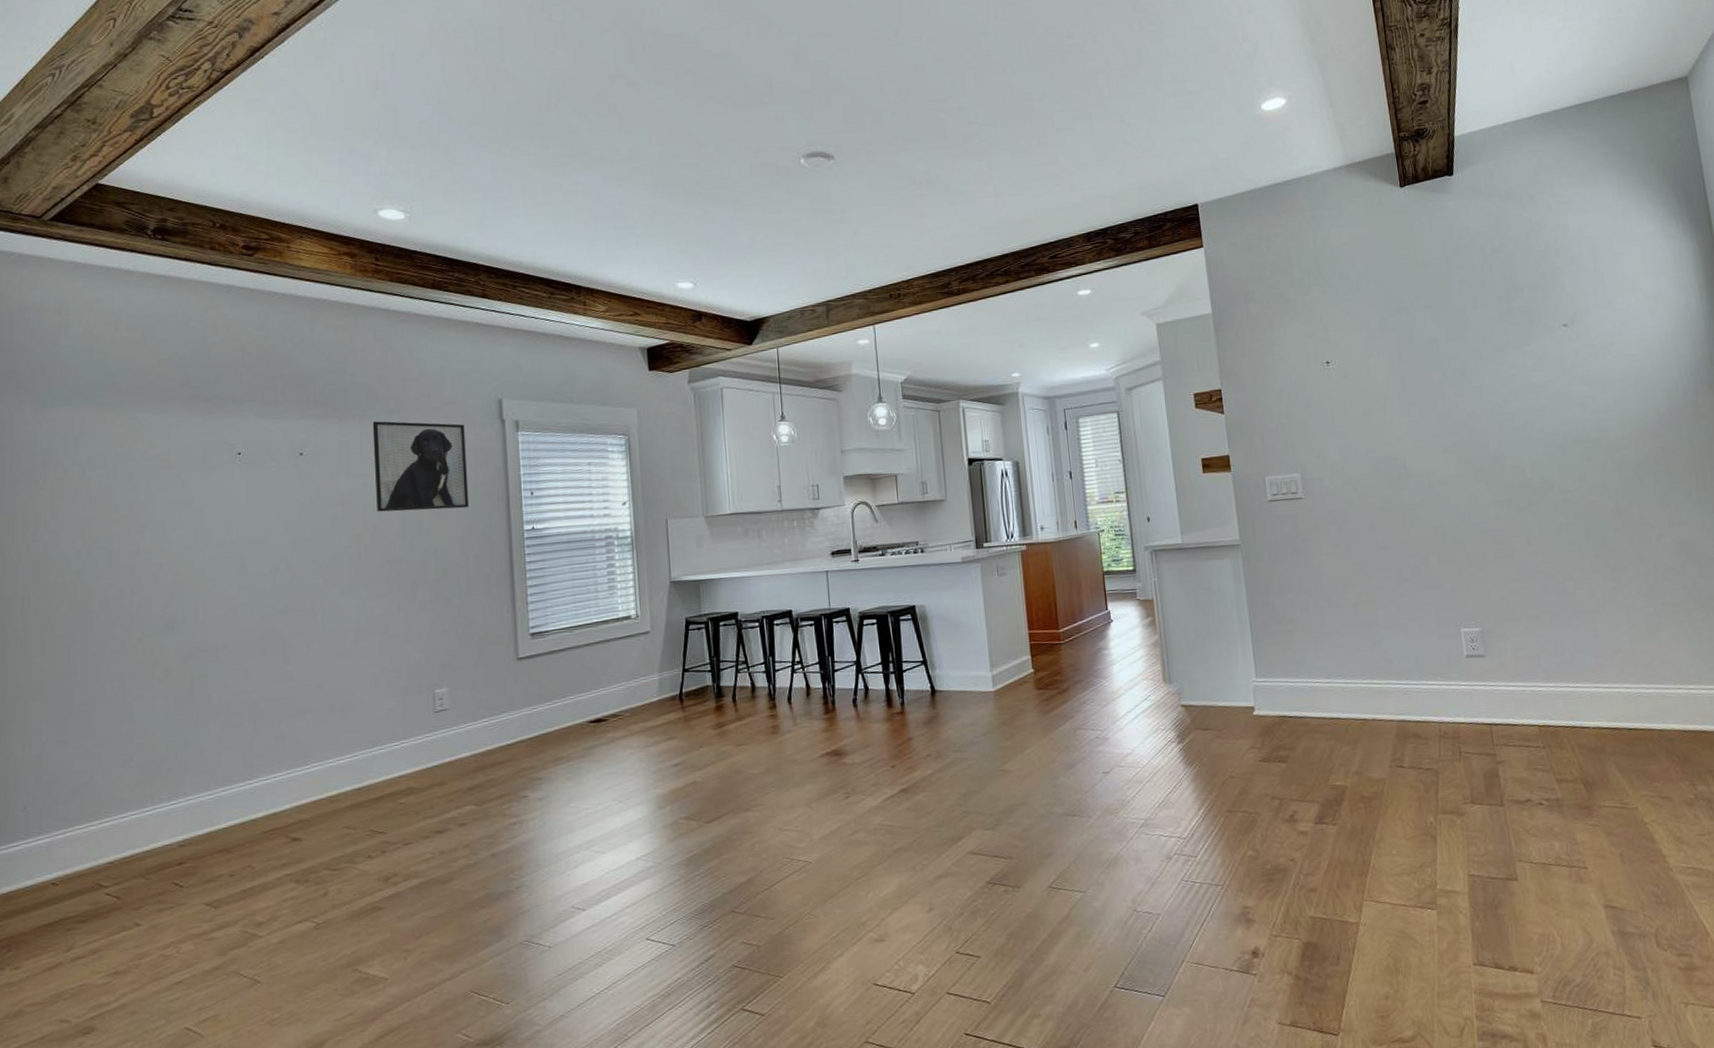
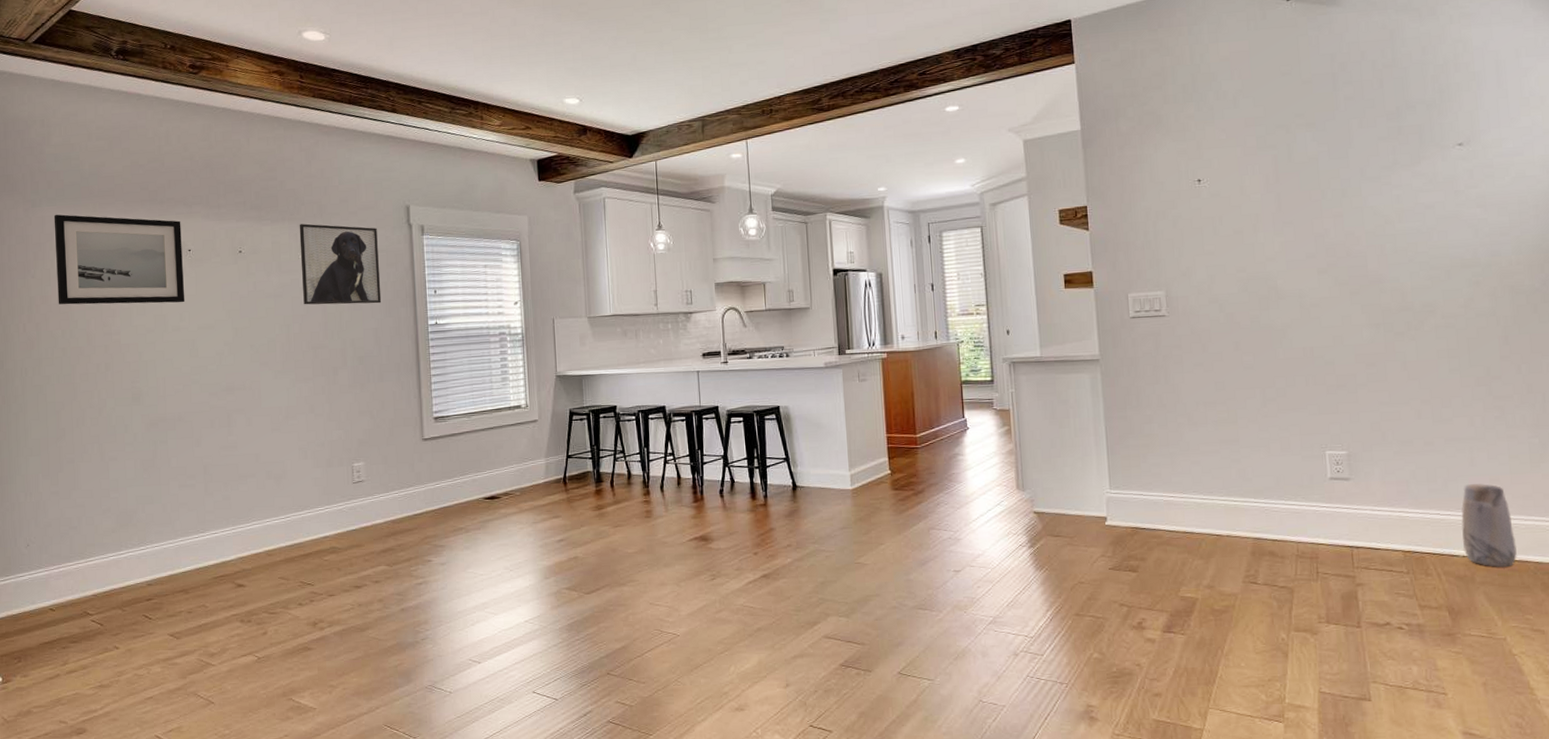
wall art: none [70,415,233,520] -> present [54,214,185,305]
vase: none [1589,654,1642,737] -> present [1461,484,1517,567]

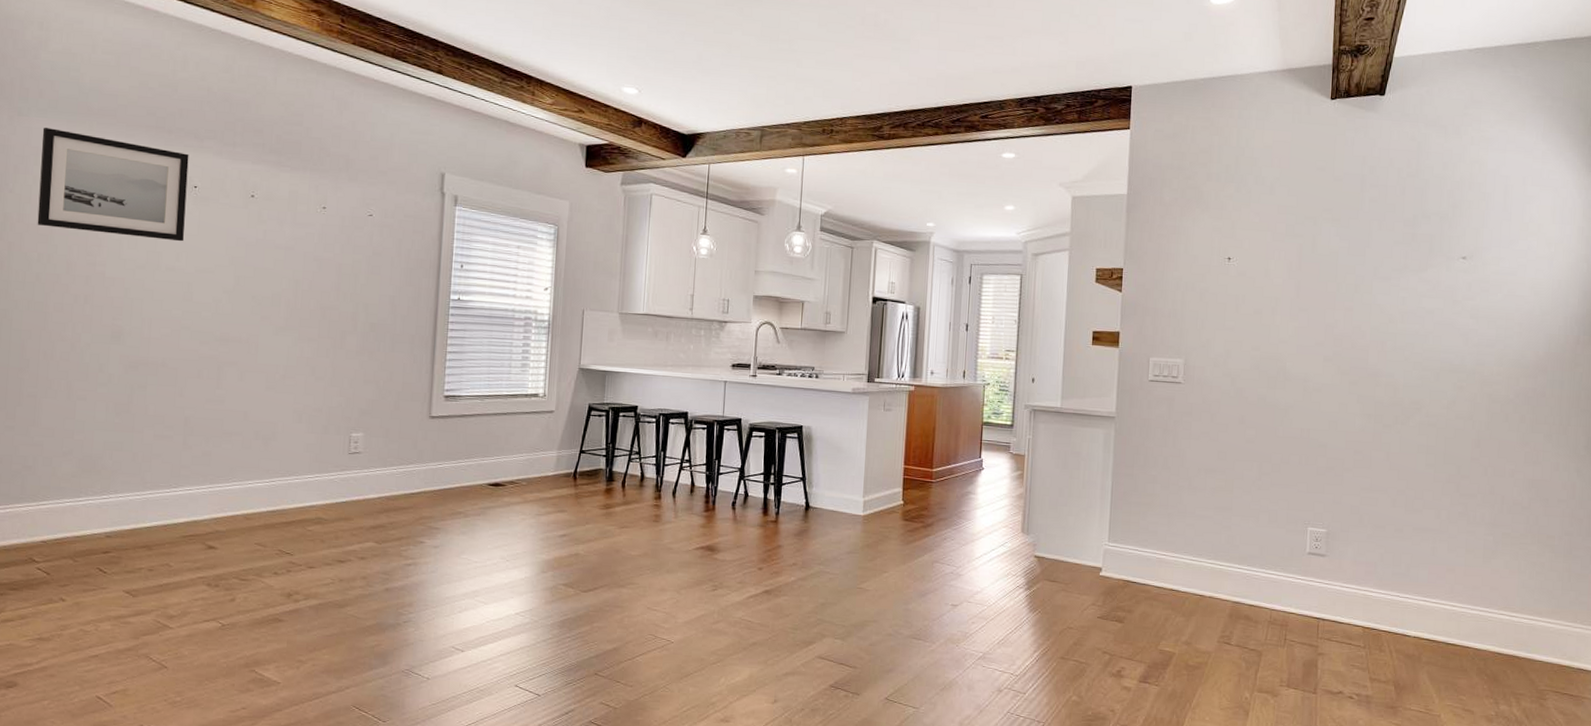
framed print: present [299,223,382,305] -> none [317,176,407,271]
vase: present [1461,484,1517,567] -> none [1415,572,1461,650]

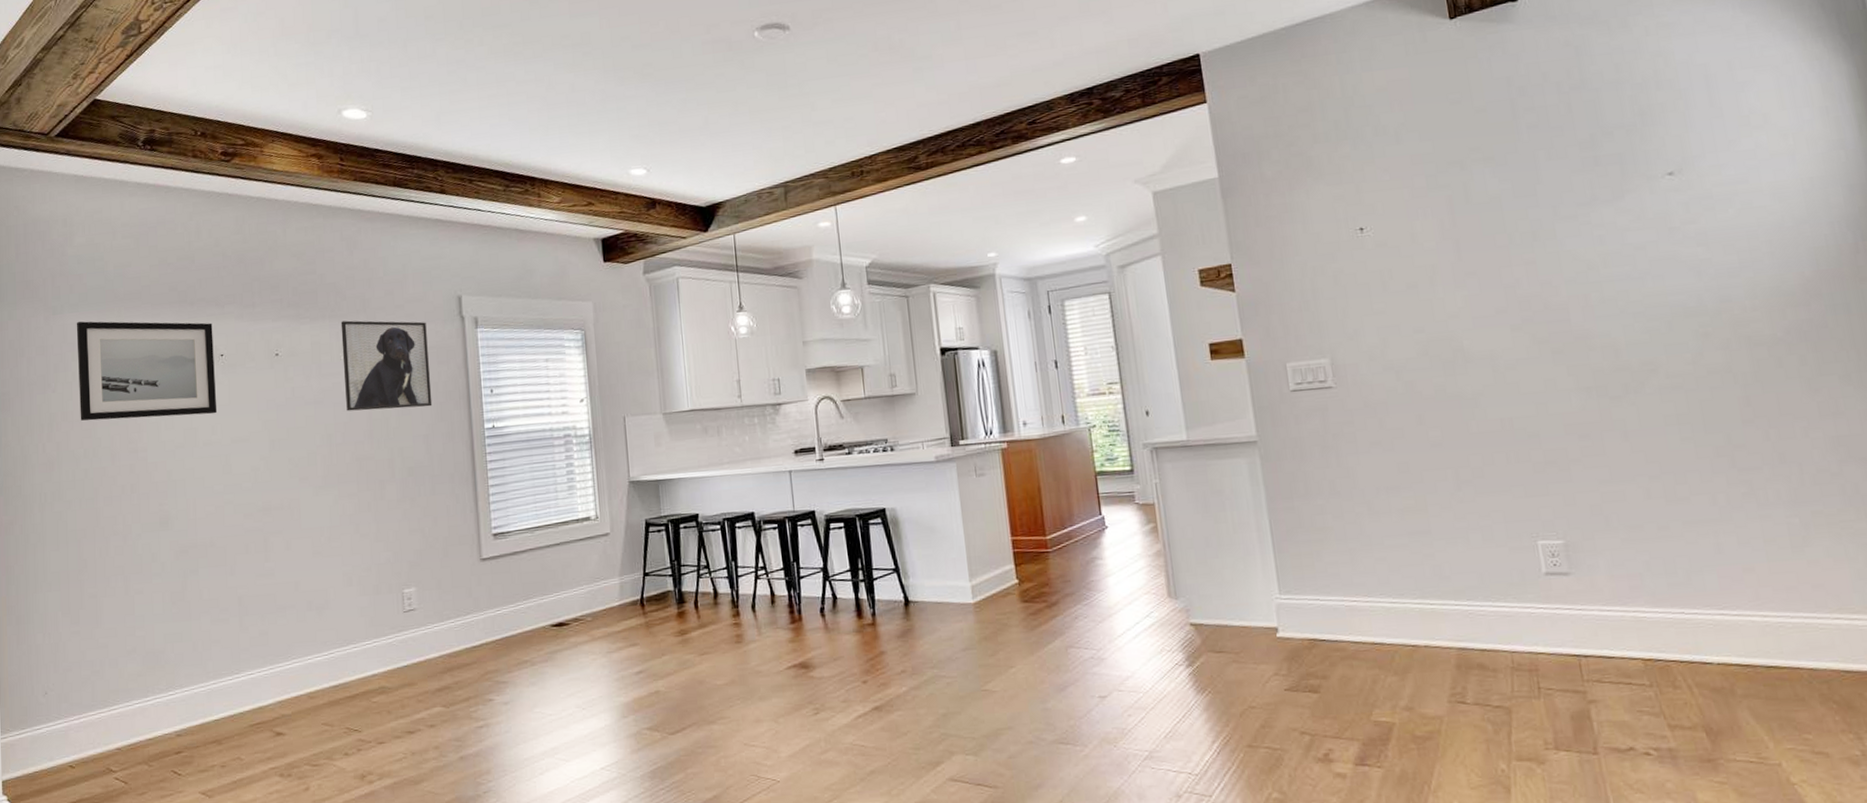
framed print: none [317,176,407,271] -> present [340,320,433,411]

